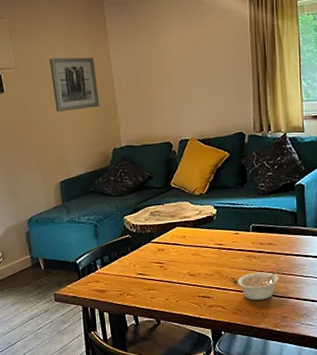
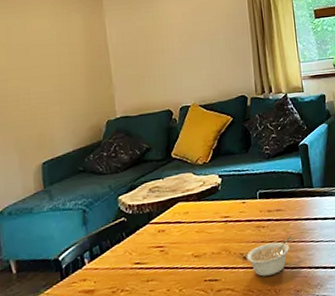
wall art: present [49,57,100,112] -> none [35,25,93,84]

